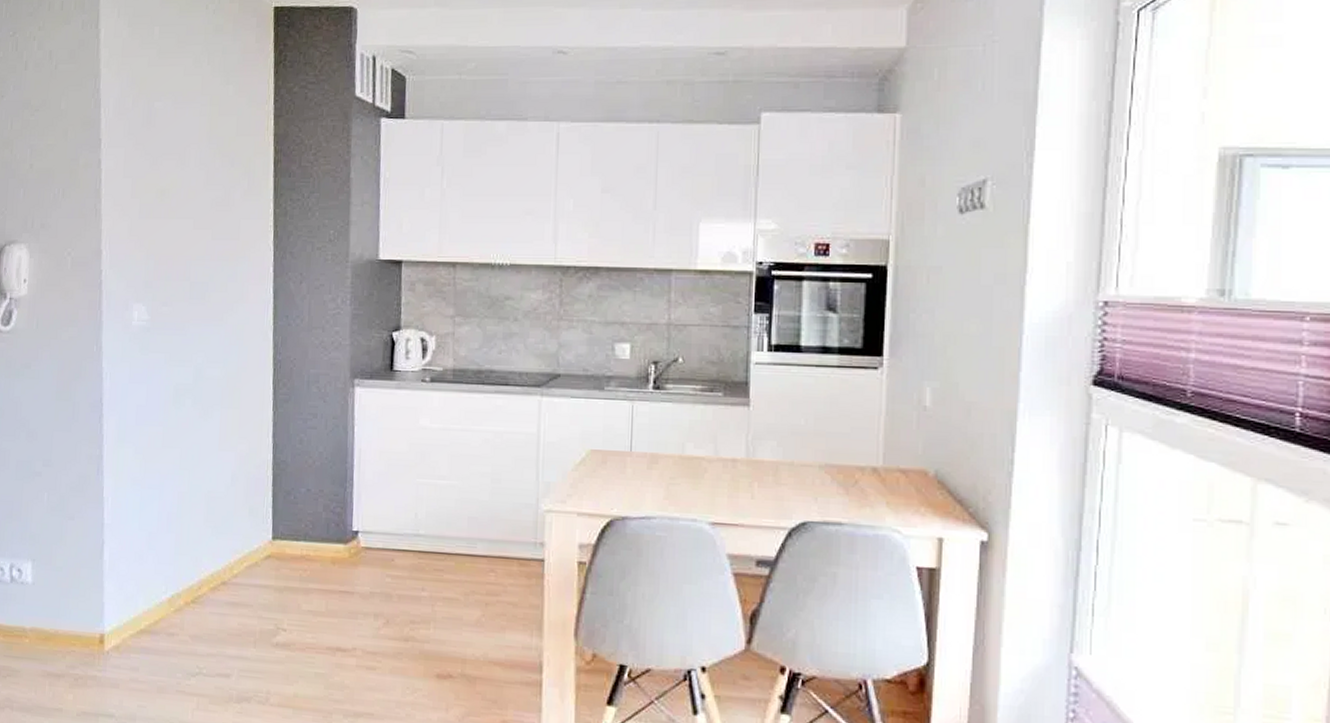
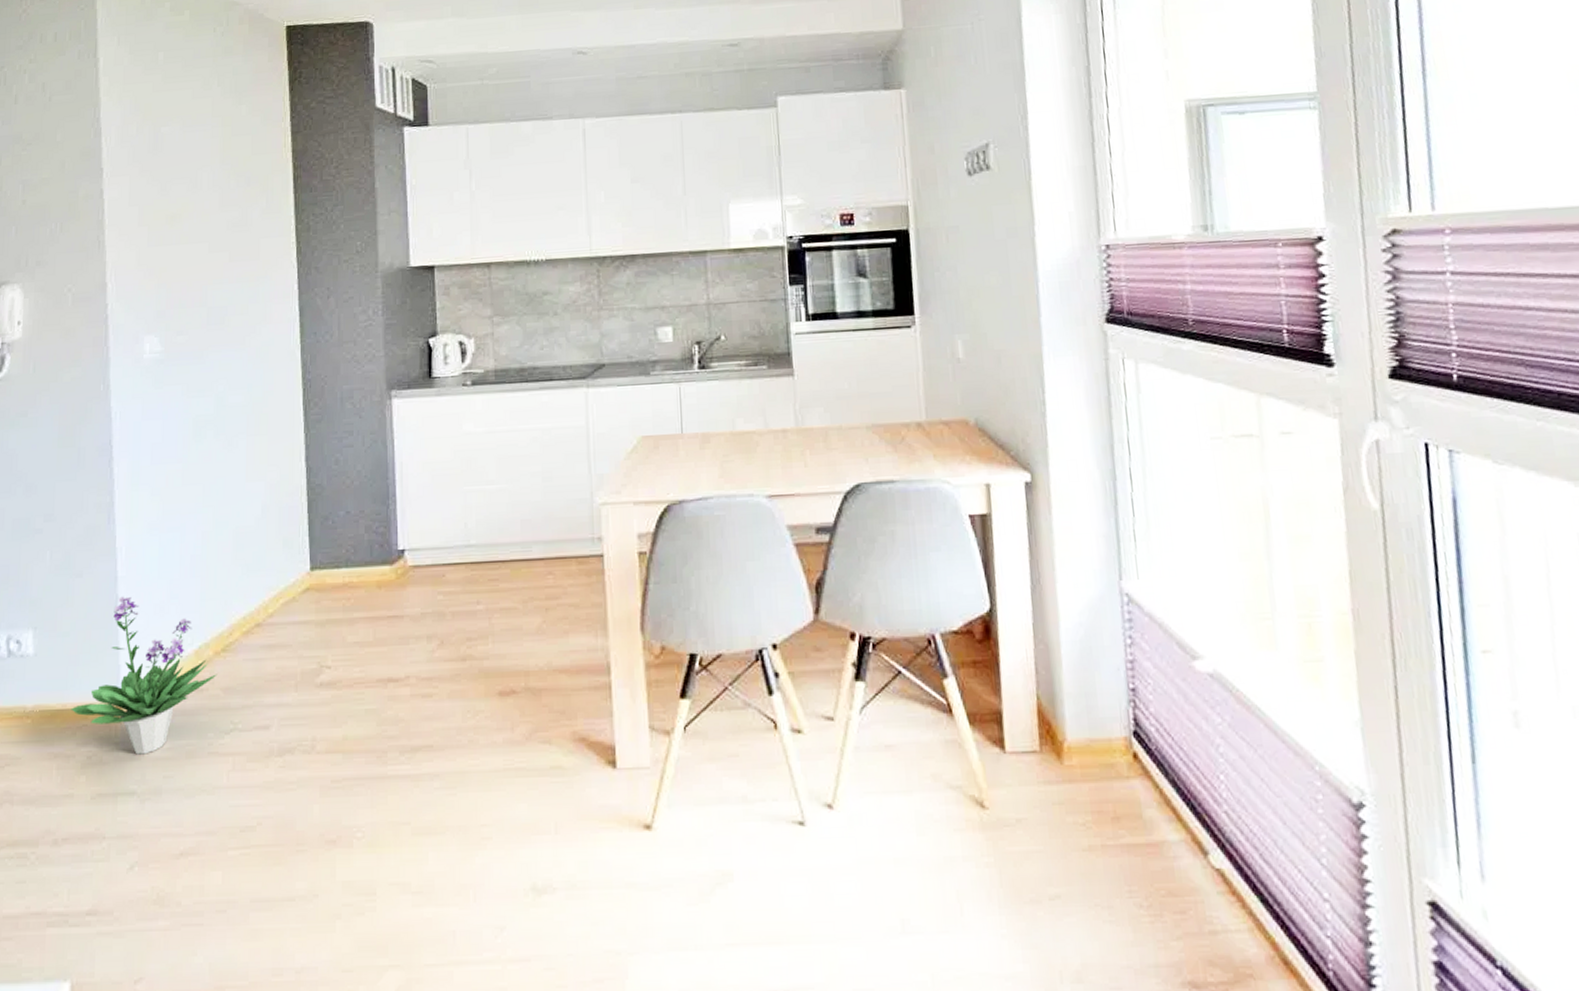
potted plant: none [62,541,187,684] -> present [71,596,217,755]

